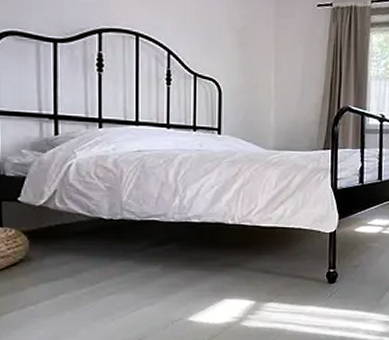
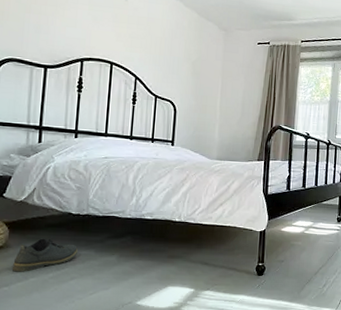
shoe: none [36,248,115,288] -> present [11,238,79,272]

